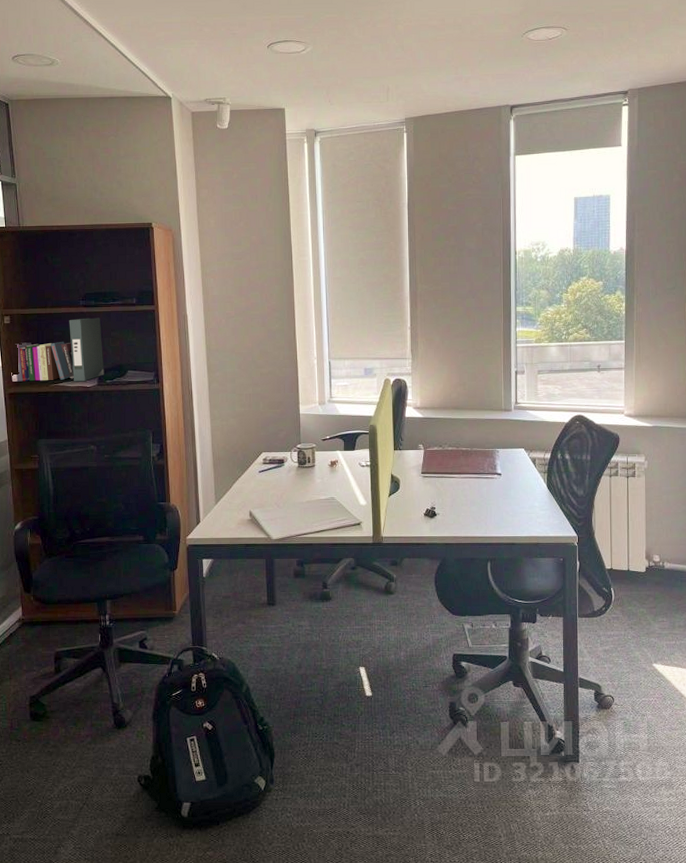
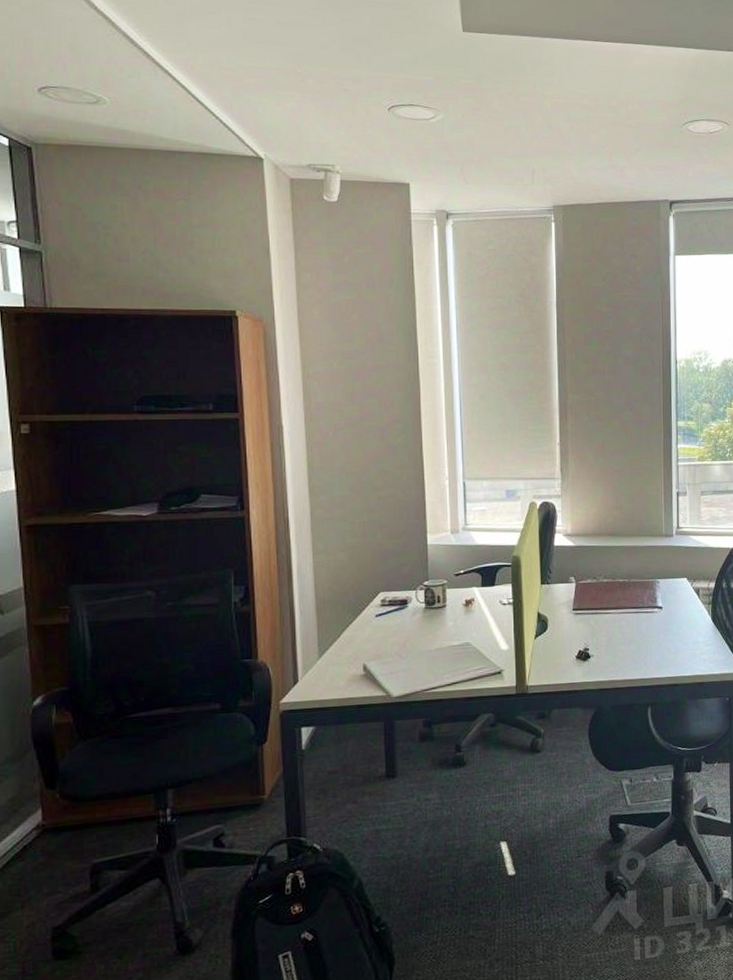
books: present [11,341,74,382] -> none [30,457,124,510]
binder: present [69,317,105,382] -> none [117,427,168,509]

